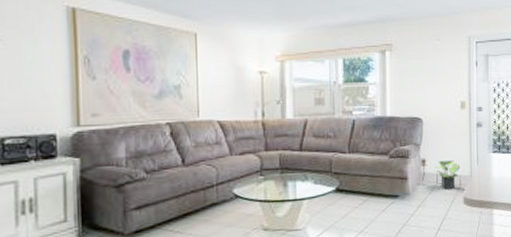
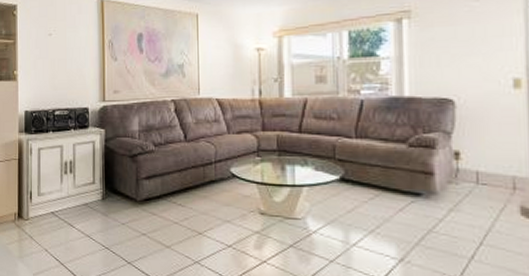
potted plant: present [435,160,461,189] -> none [474,155,515,193]

